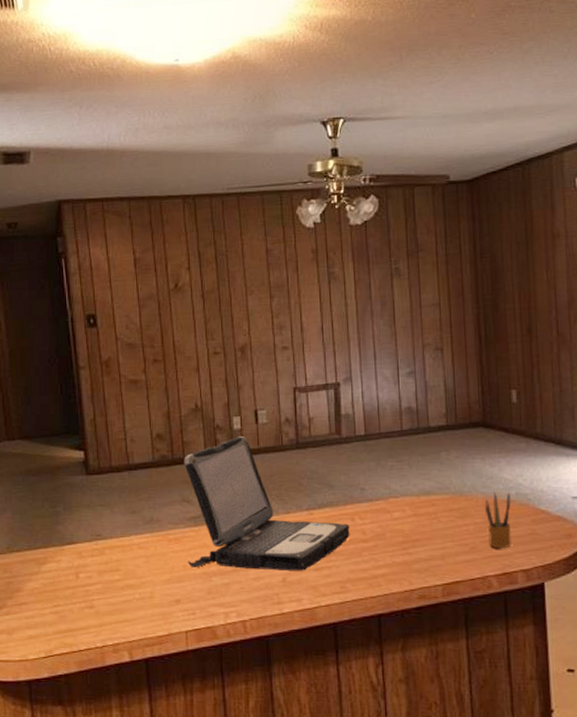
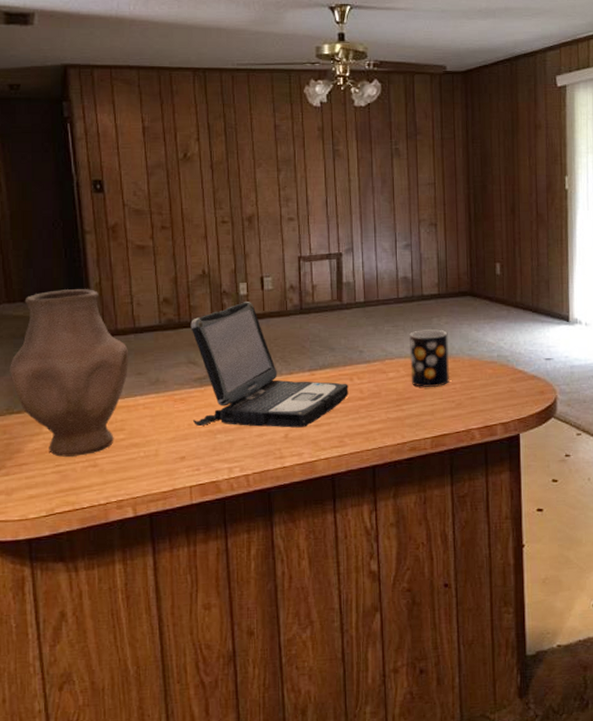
vase: none [10,425,124,597] -> present [10,289,129,457]
mug: none [415,464,461,530] -> present [410,329,449,388]
pencil box: present [484,491,512,548] -> none [470,354,493,404]

